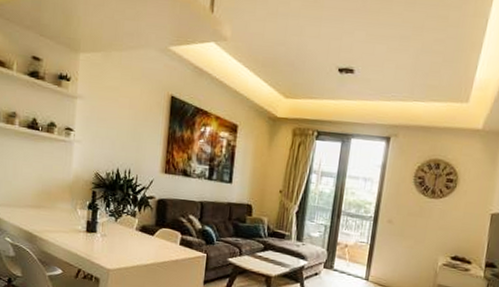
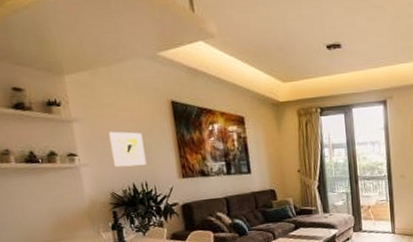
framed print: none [104,114,137,153] -> present [108,131,147,168]

